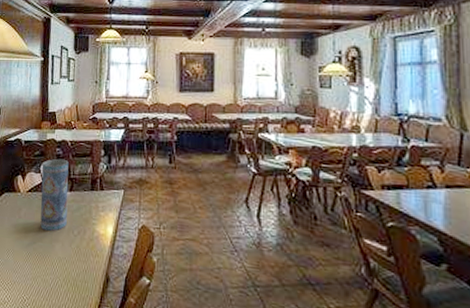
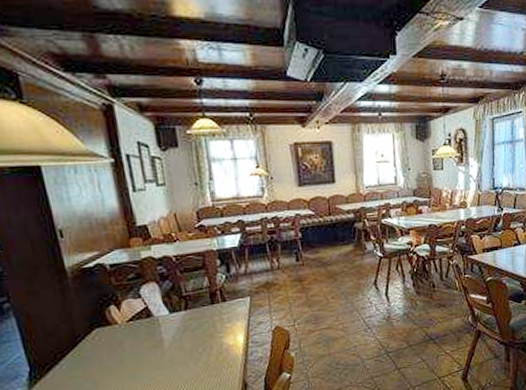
vase: present [40,158,69,232] -> none [140,277,188,358]

